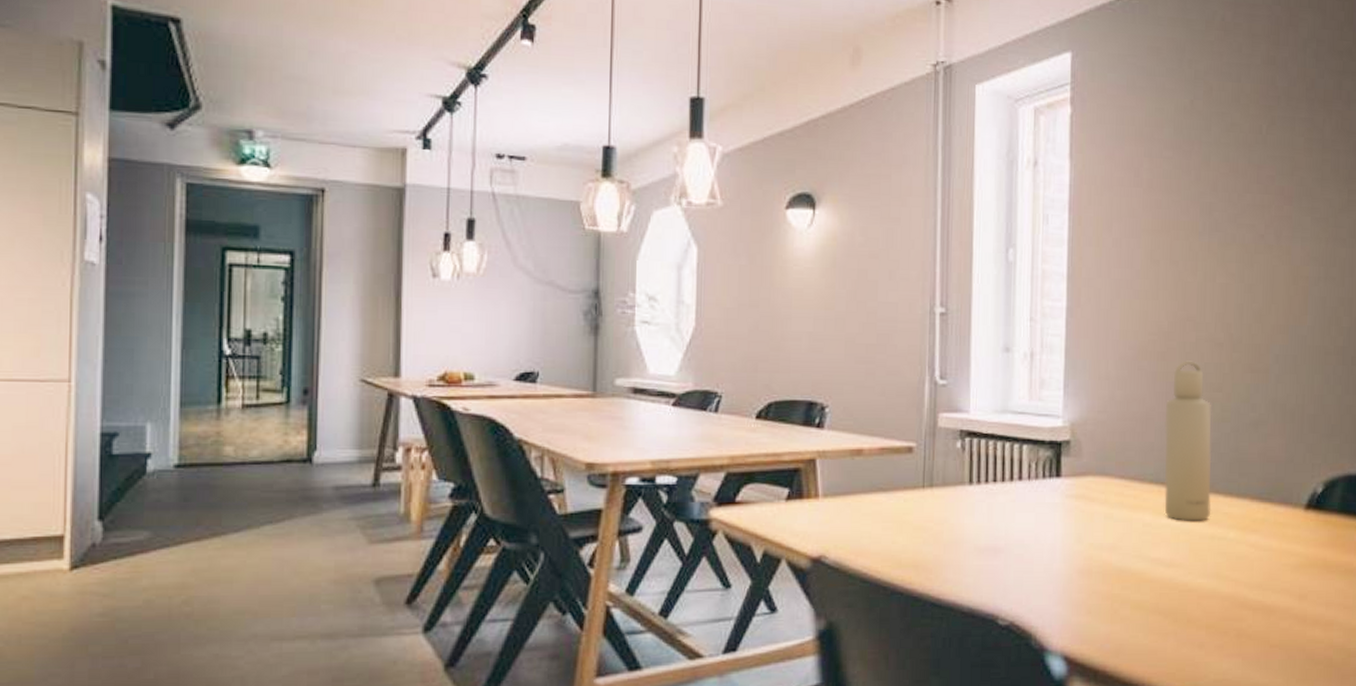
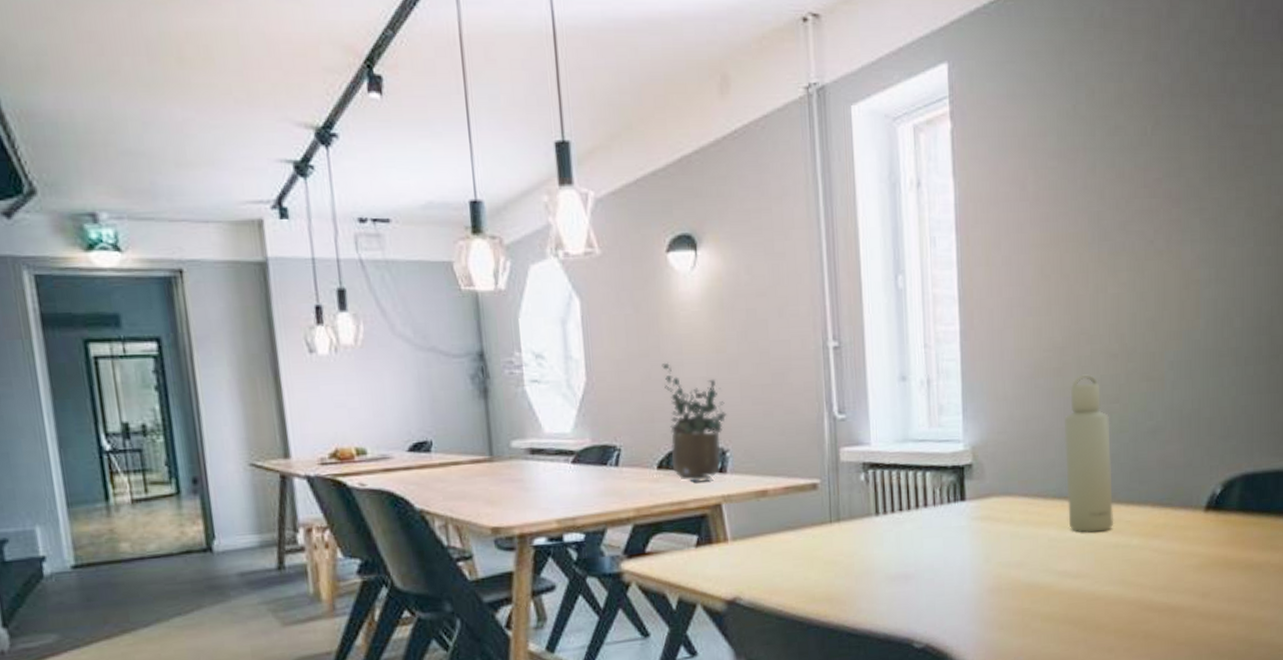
potted plant: none [770,315,829,434] -> present [661,363,727,481]

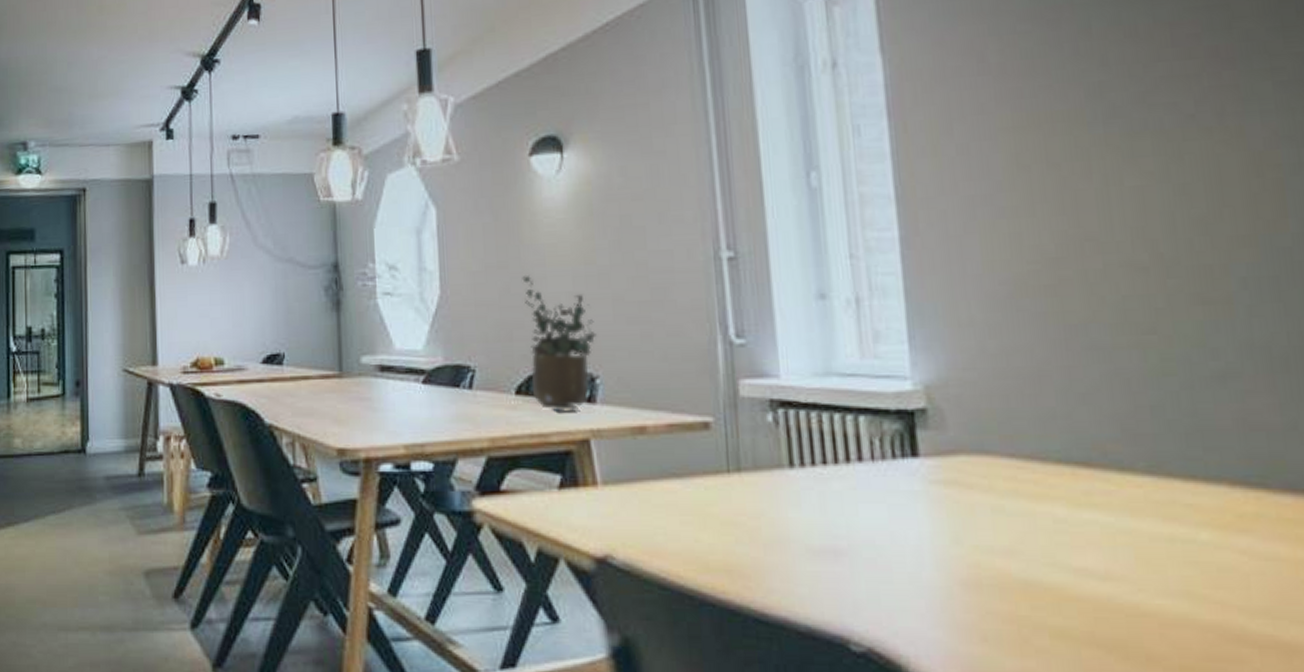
bottle: present [1064,374,1114,533] -> none [1067,294,1165,516]

